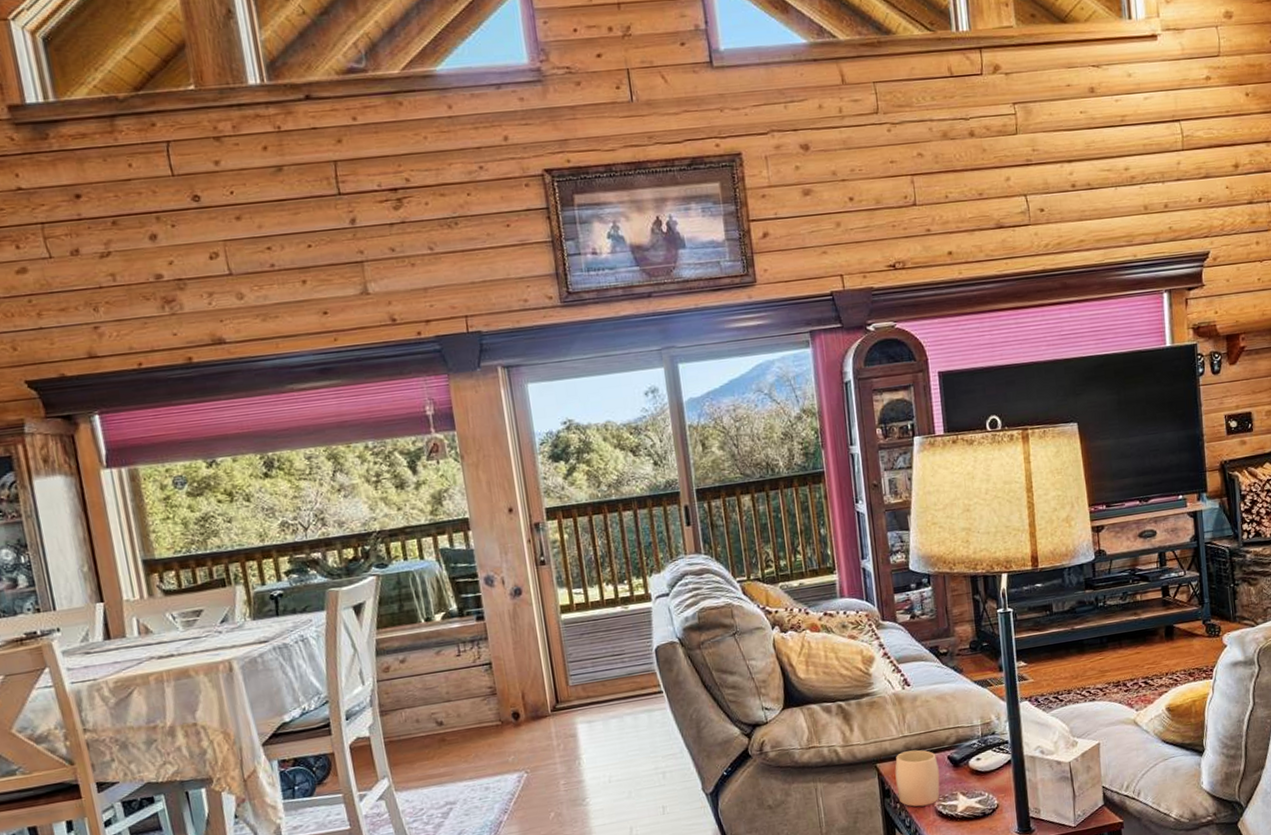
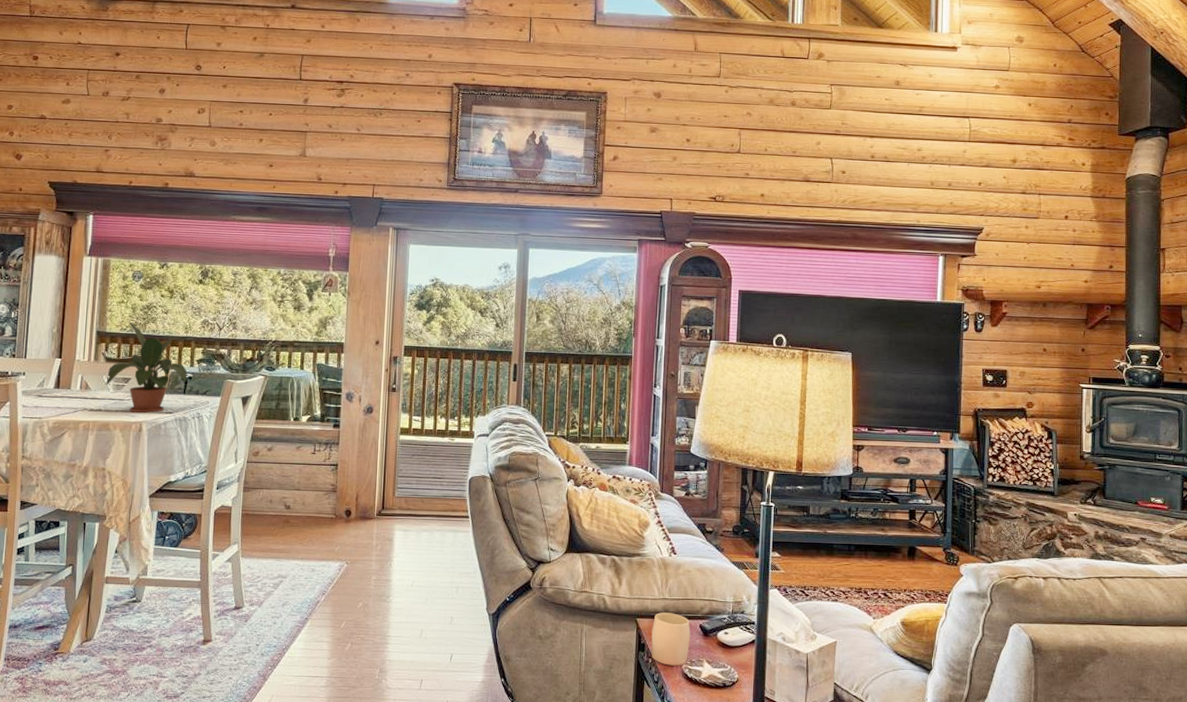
potted plant: none [170,541,277,650] -> present [105,322,187,413]

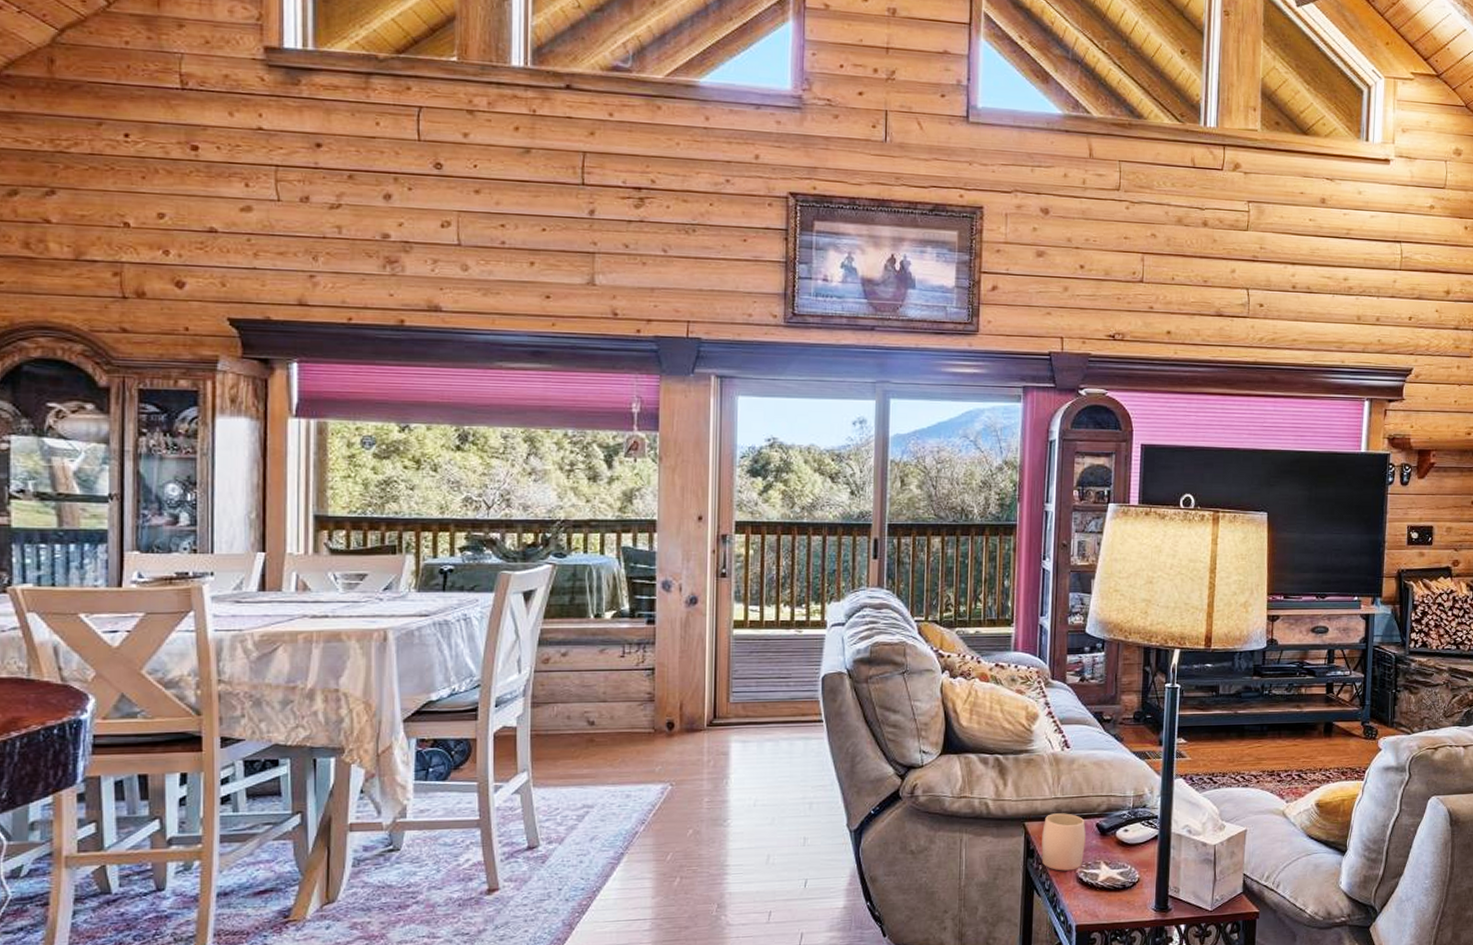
potted plant: present [105,322,187,413] -> none [332,502,447,617]

